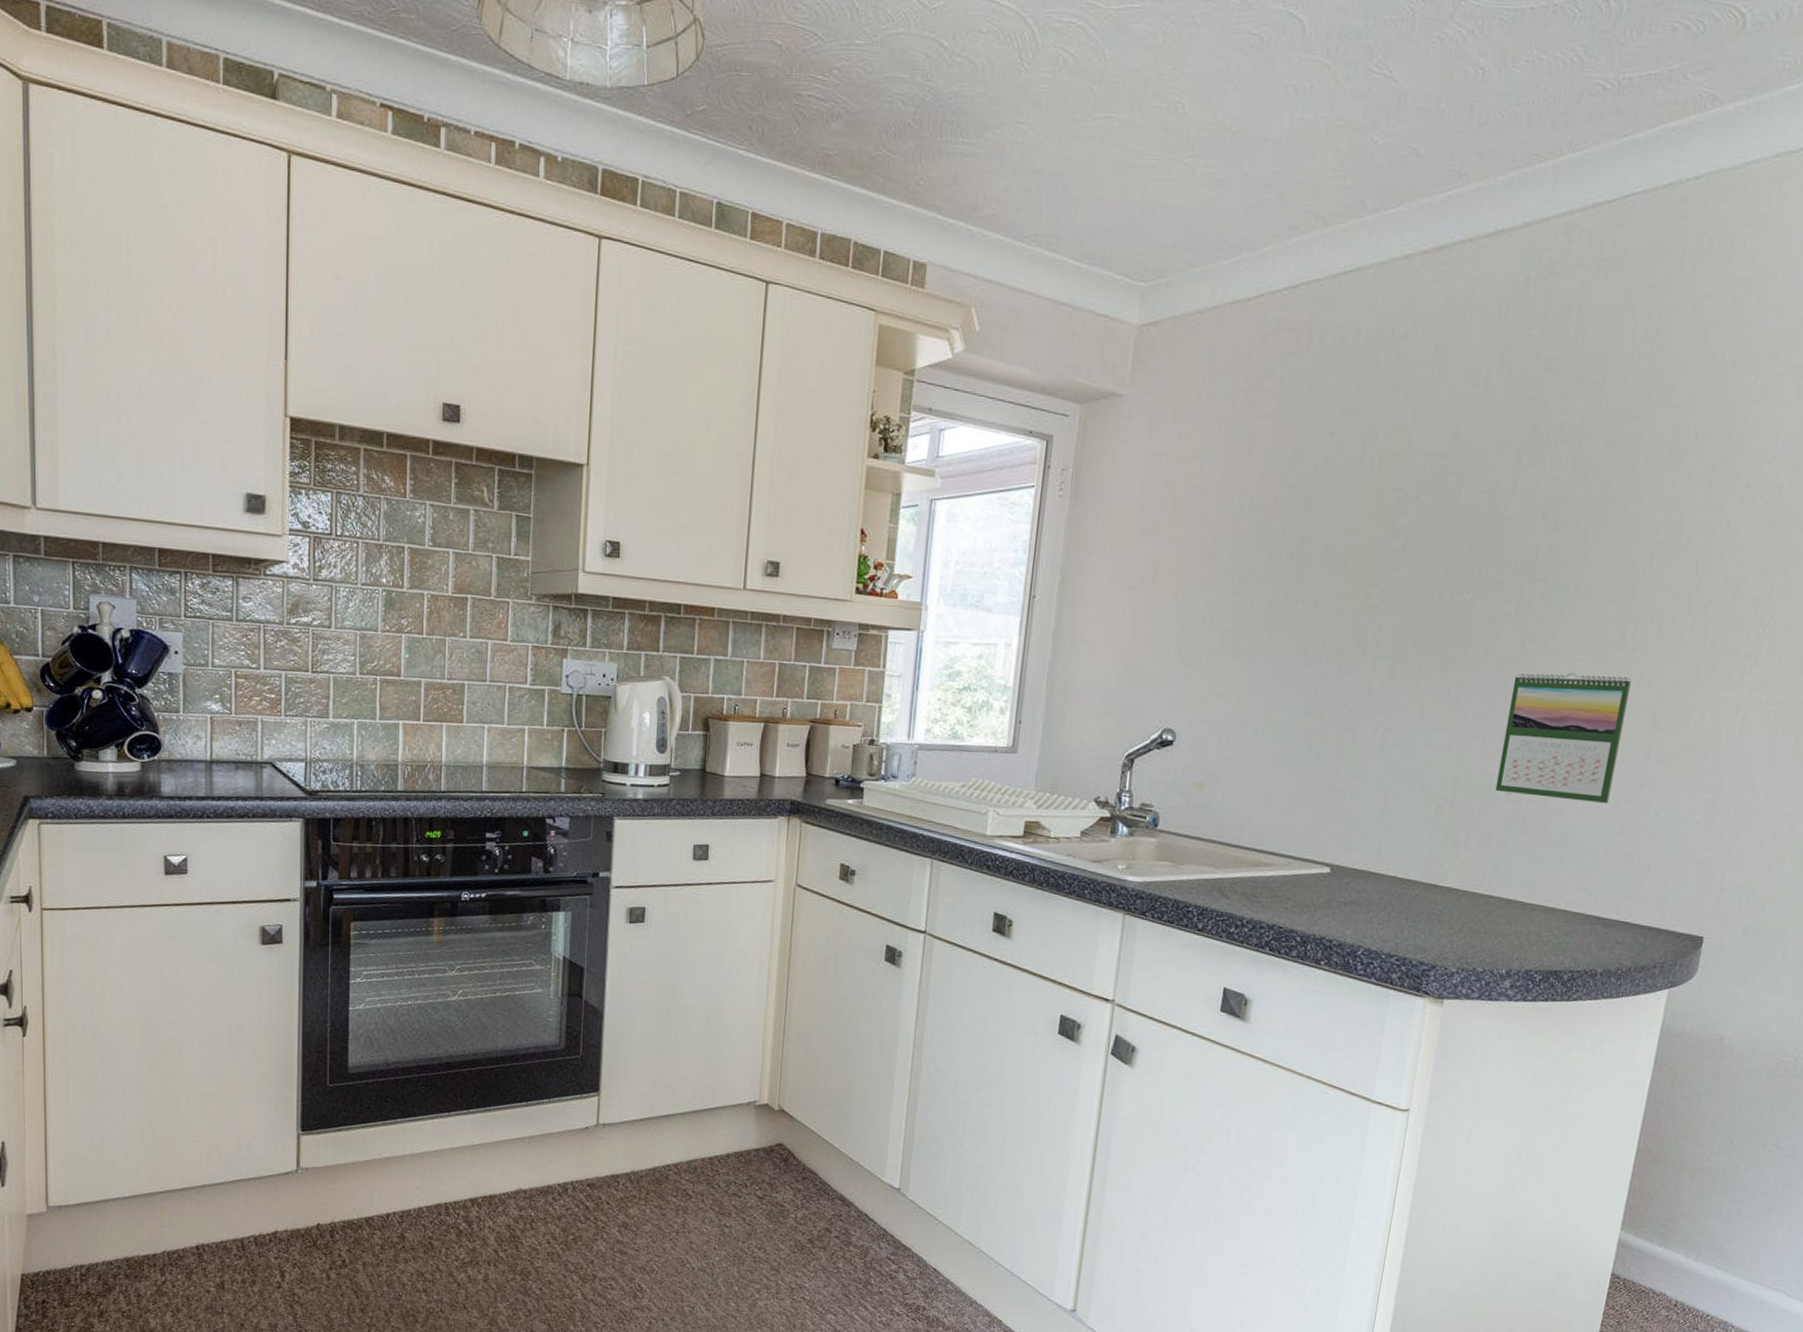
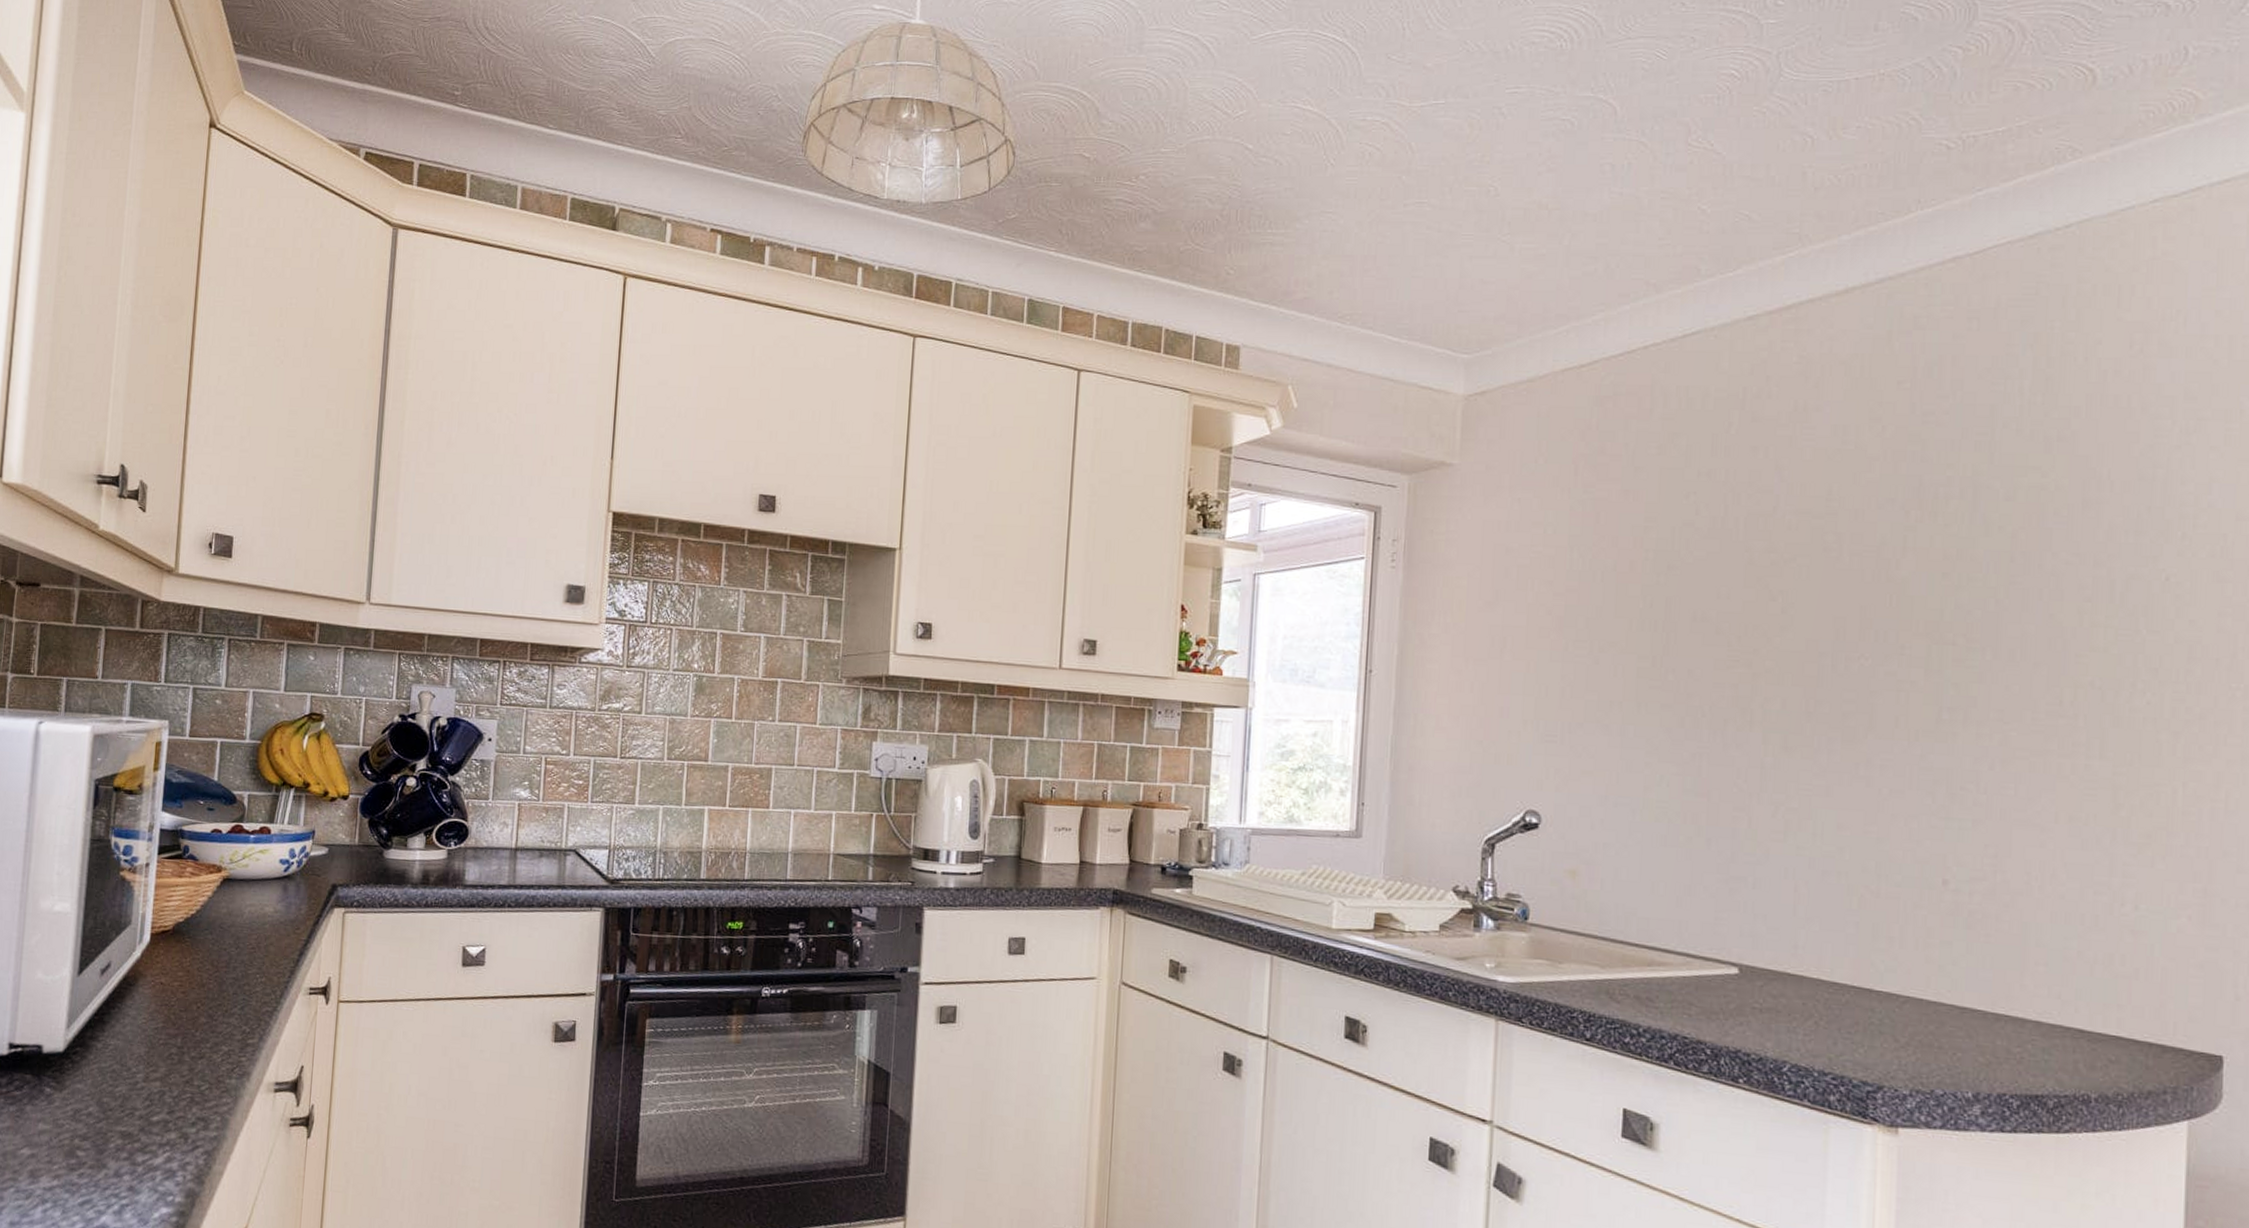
calendar: present [1495,673,1632,804] -> none [1928,745,2078,895]

